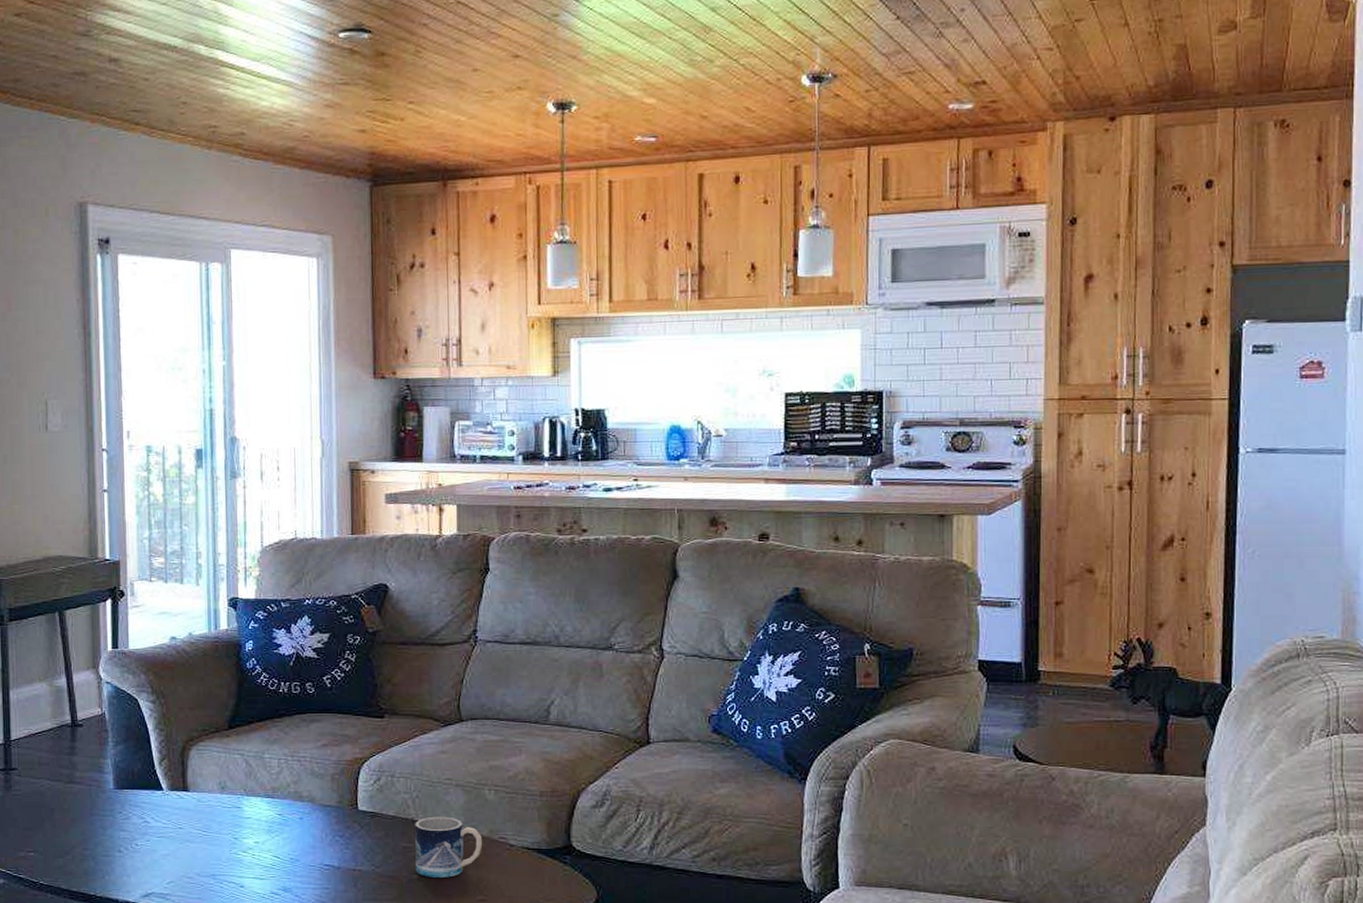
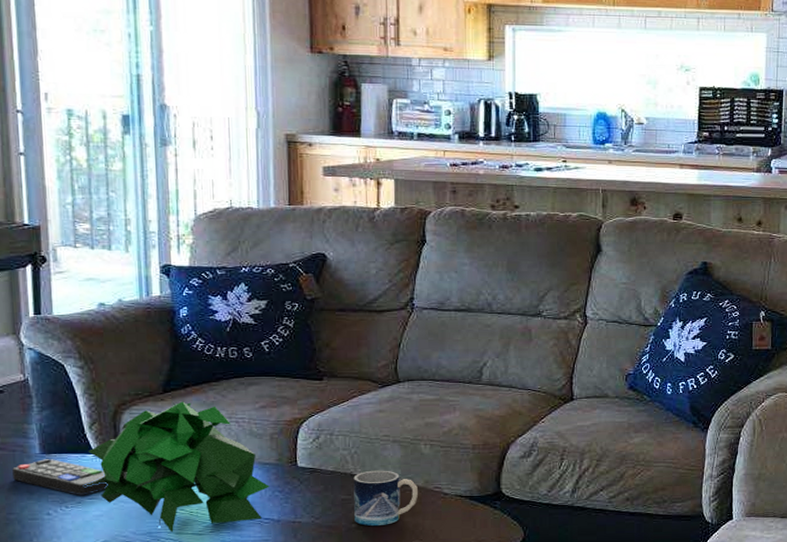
remote control: none [89,795,176,834] -> present [12,459,109,496]
plant: none [152,738,330,876] -> present [83,401,270,533]

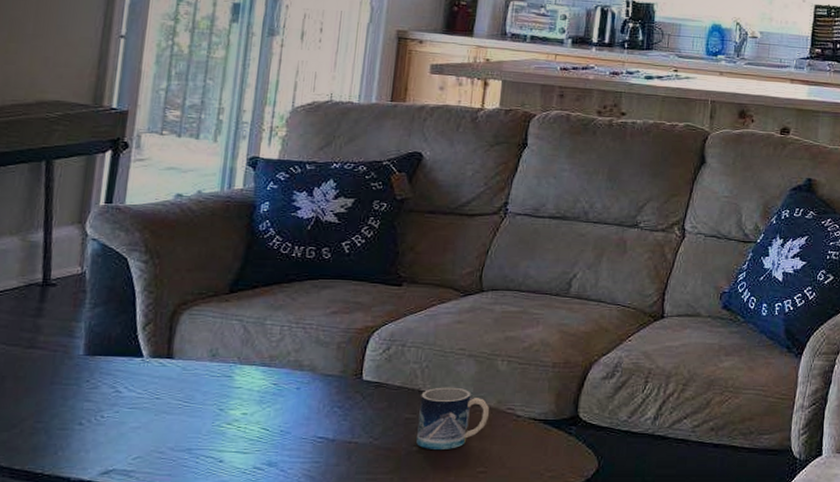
remote control: present [12,459,109,496] -> none [49,361,154,405]
plant: present [83,401,270,533] -> none [124,303,329,450]

